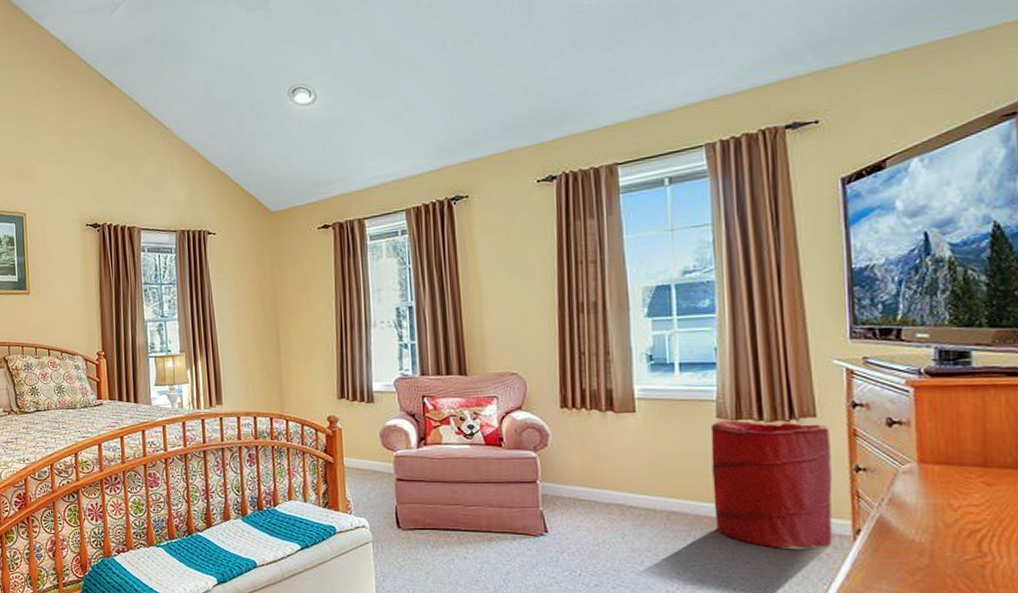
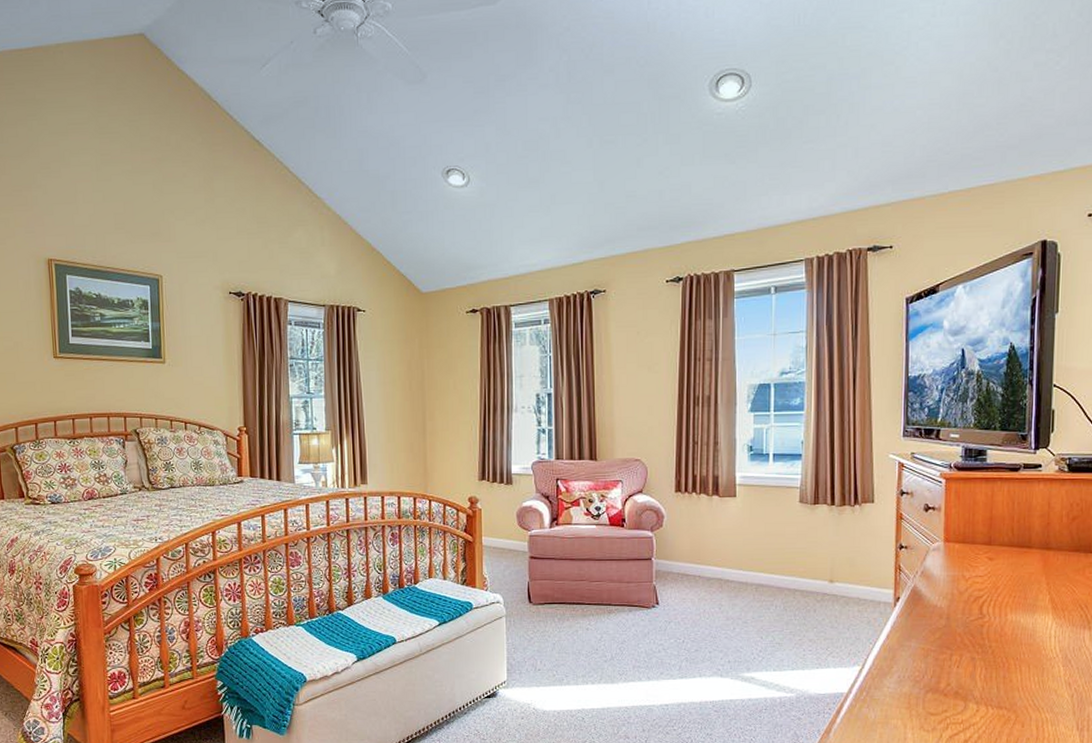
laundry hamper: present [711,420,833,550] -> none [793,505,883,616]

